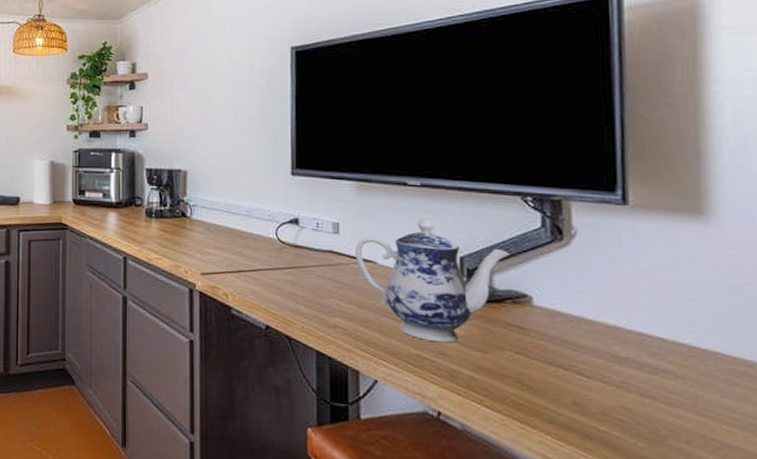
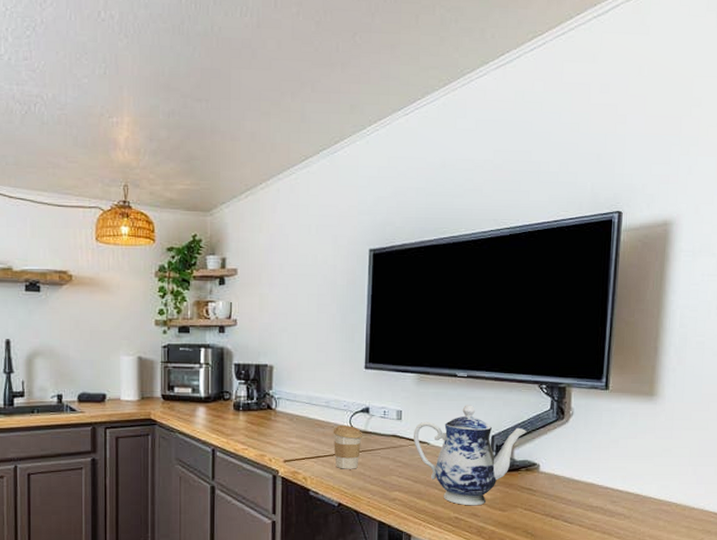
coffee cup: none [256,237,293,288] -> present [333,426,363,469]

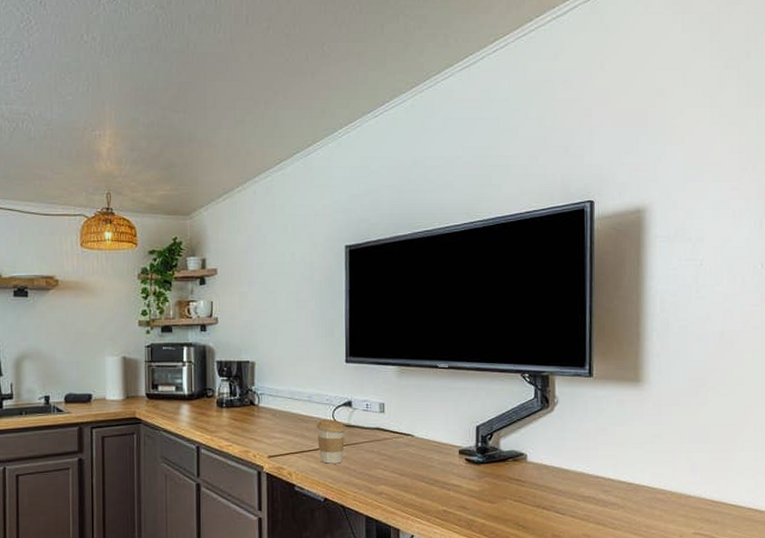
teapot: present [414,405,527,506] -> none [397,396,512,499]

